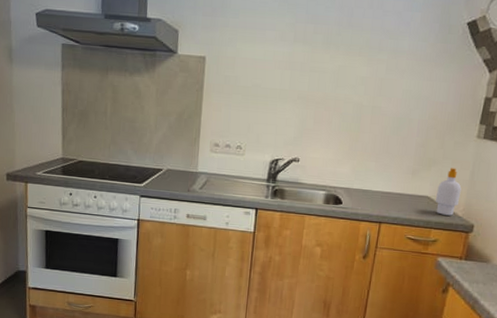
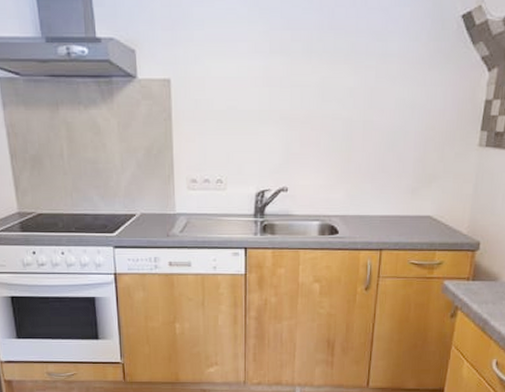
soap bottle: present [435,168,462,216] -> none [437,182,465,235]

